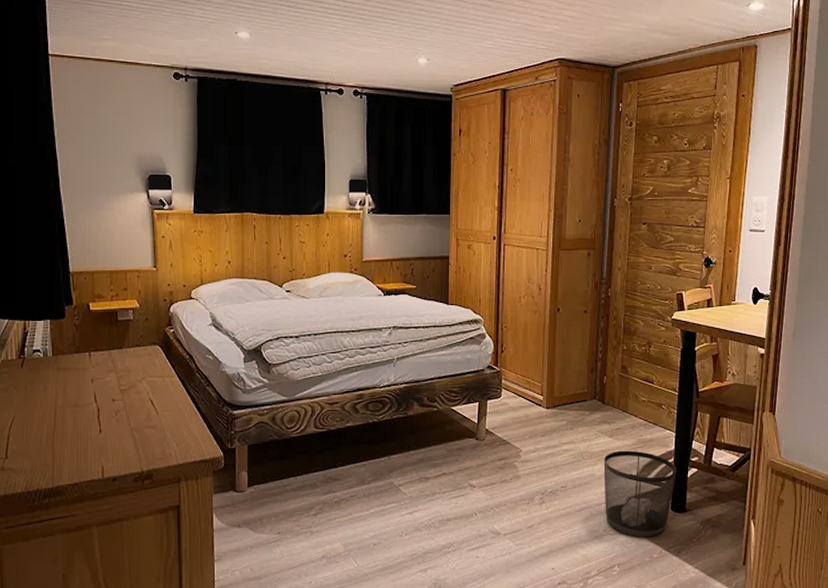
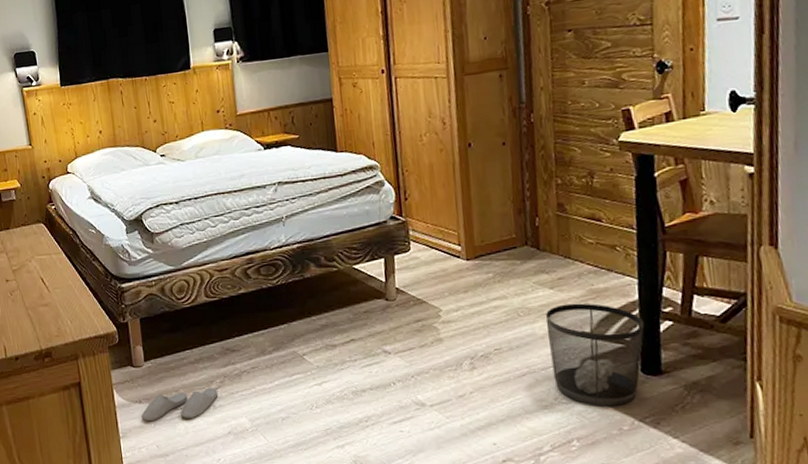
slippers: none [239,513,315,546] -> present [141,387,218,422]

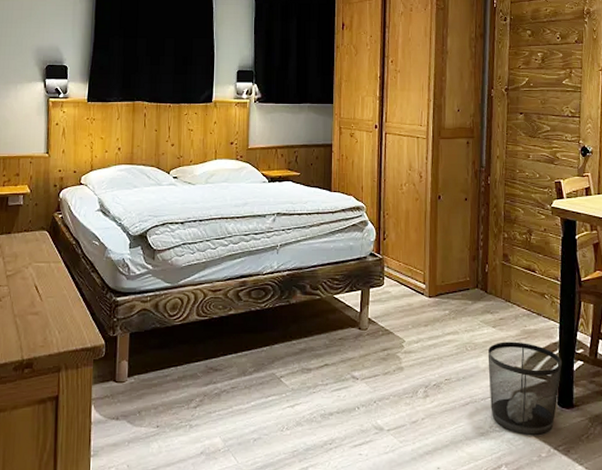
slippers: present [141,387,218,422] -> none [116,406,195,440]

